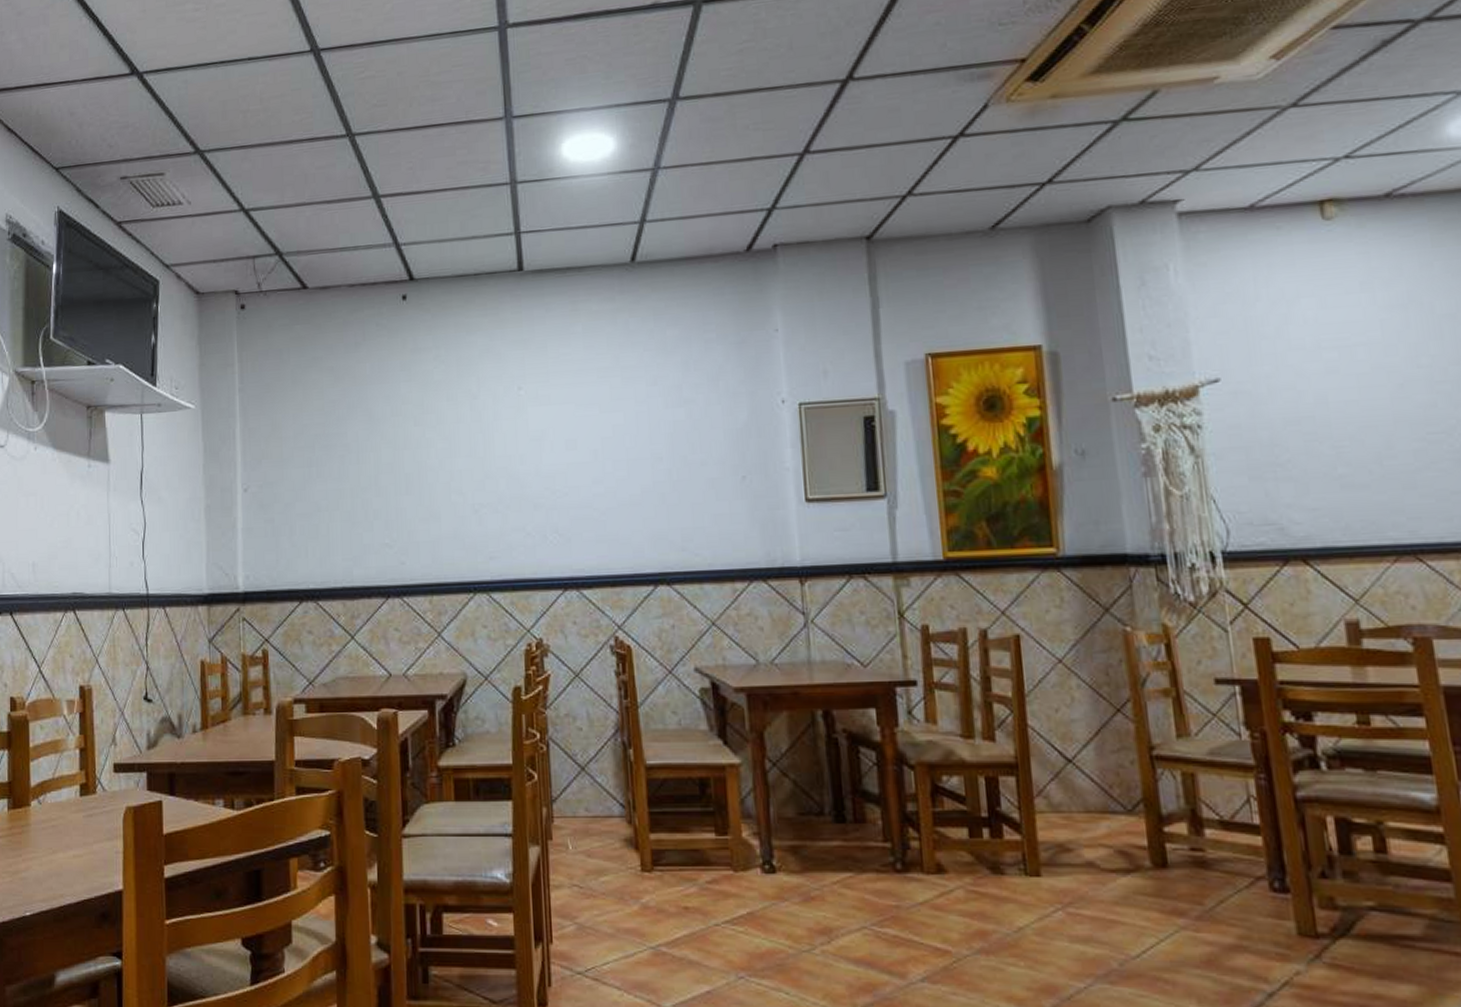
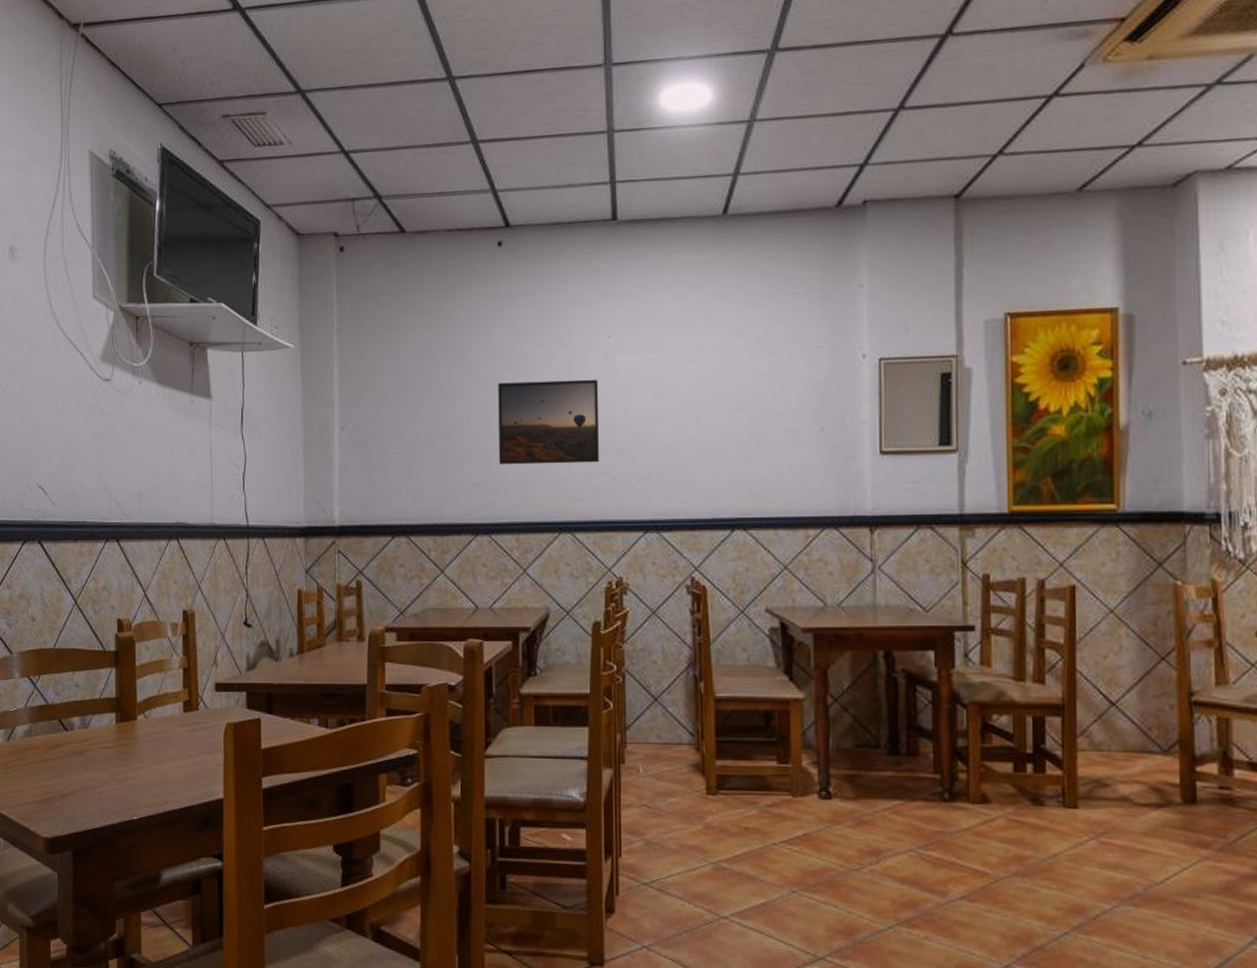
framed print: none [406,432,513,524] -> present [498,379,600,465]

